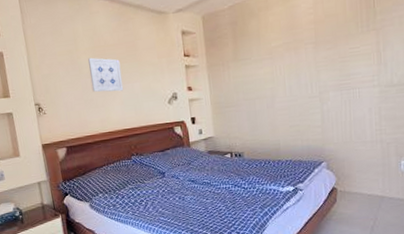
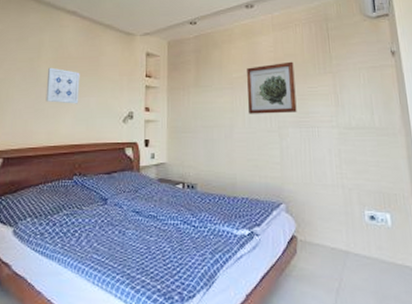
wall art: none [286,22,338,82] -> present [247,61,297,114]

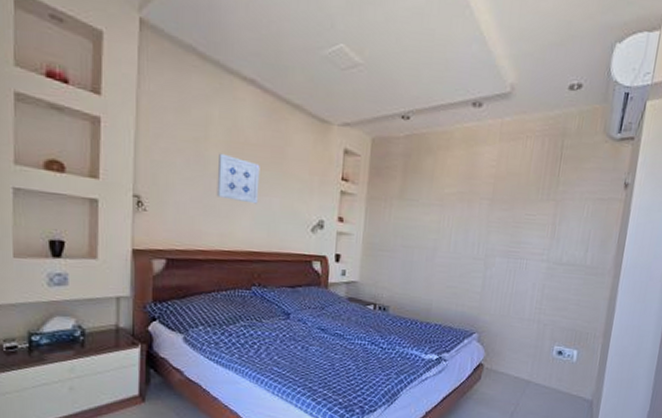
wall art: present [247,61,297,114] -> none [456,181,516,241]

